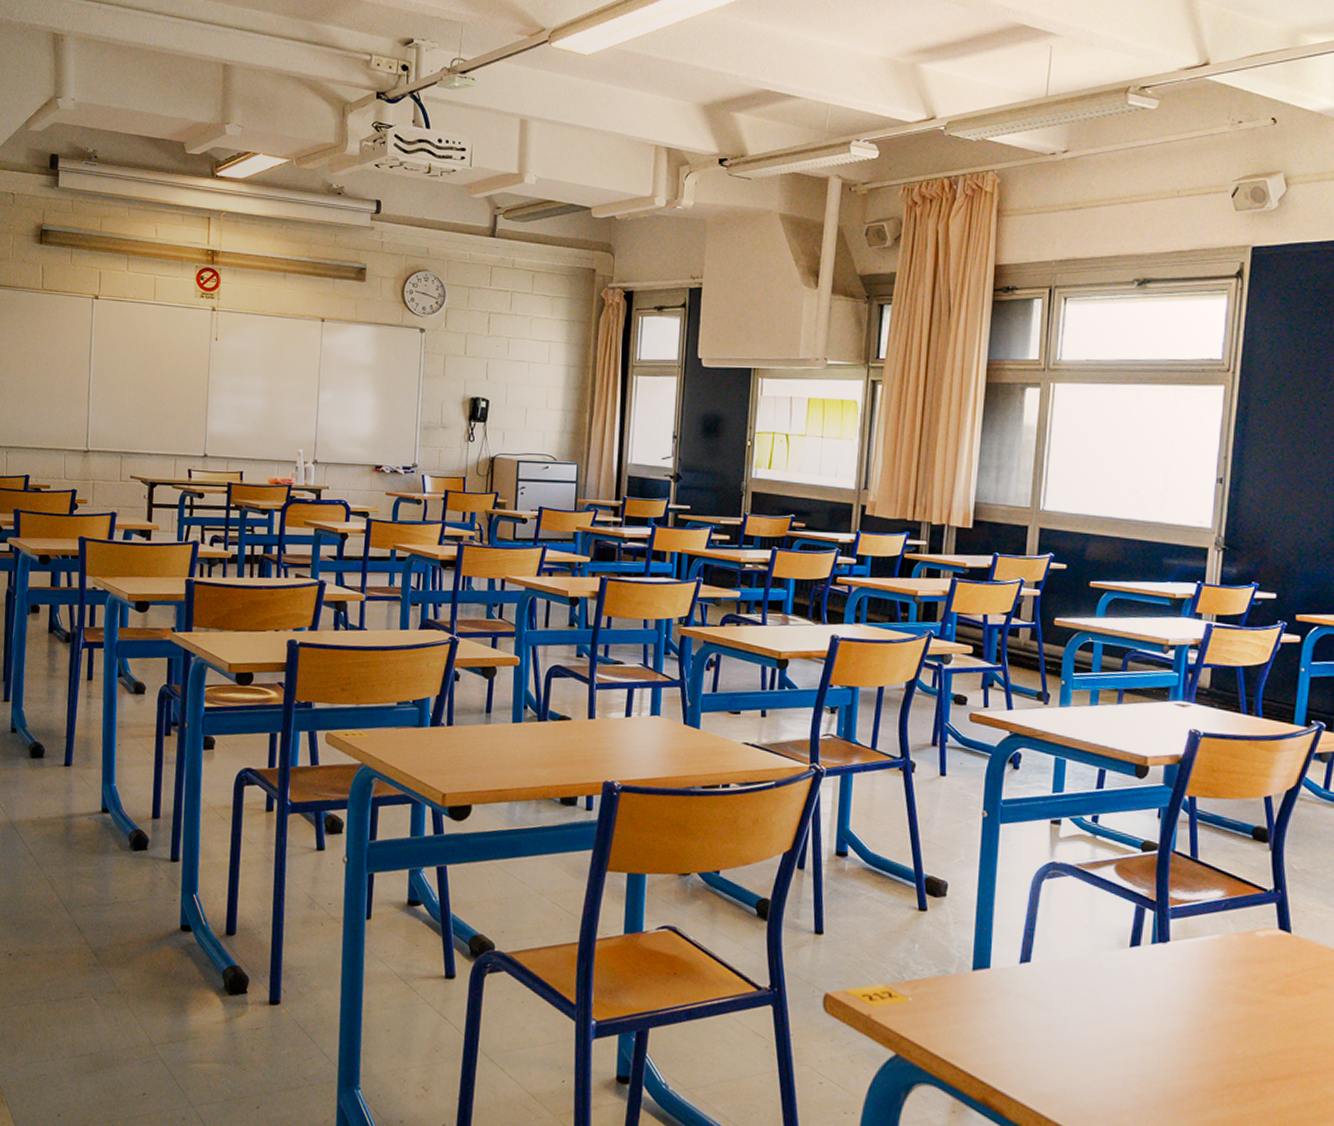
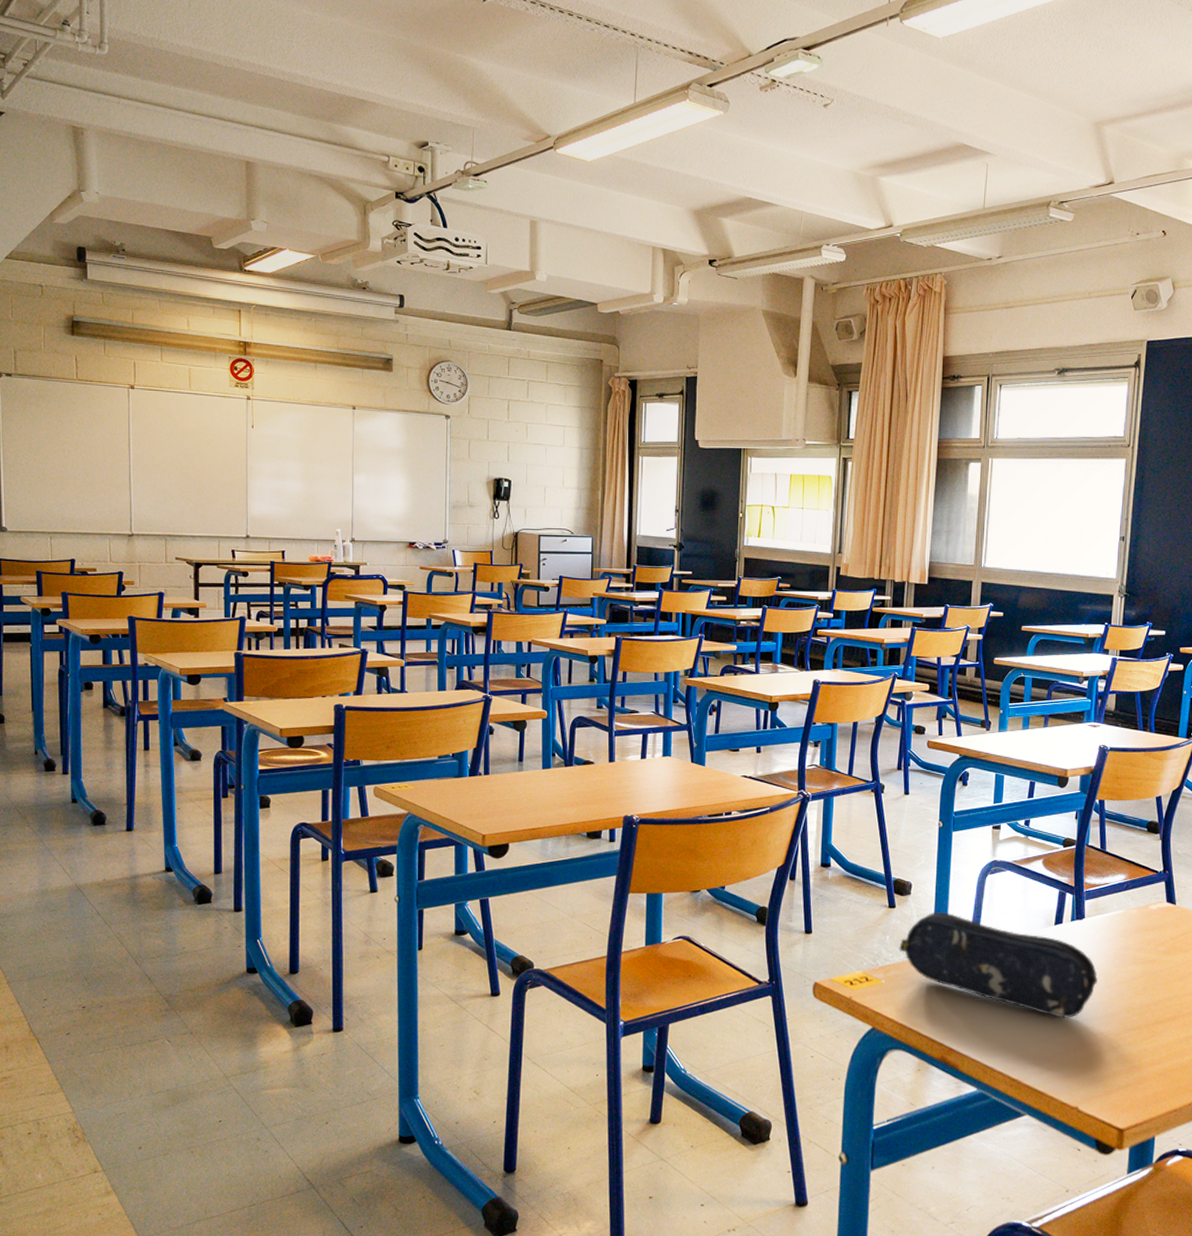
pencil case: none [930,919,1186,1065] -> present [899,912,1098,1018]

